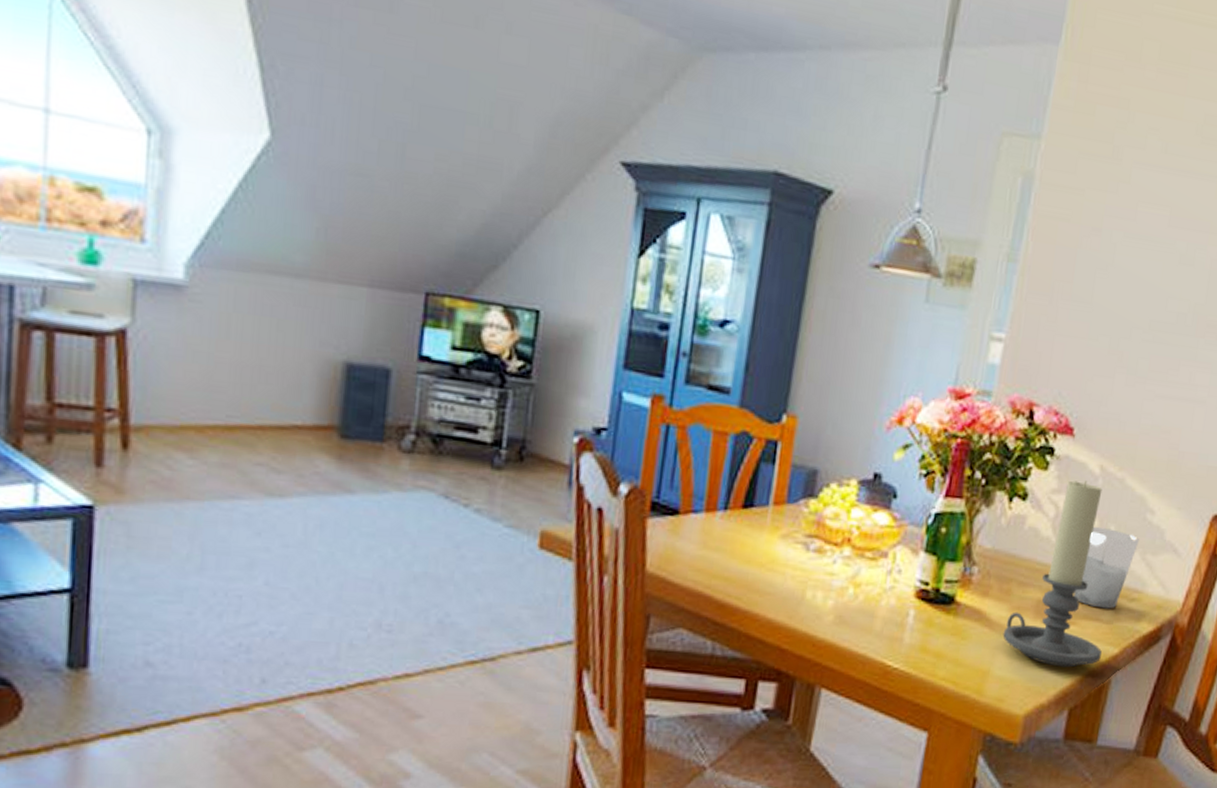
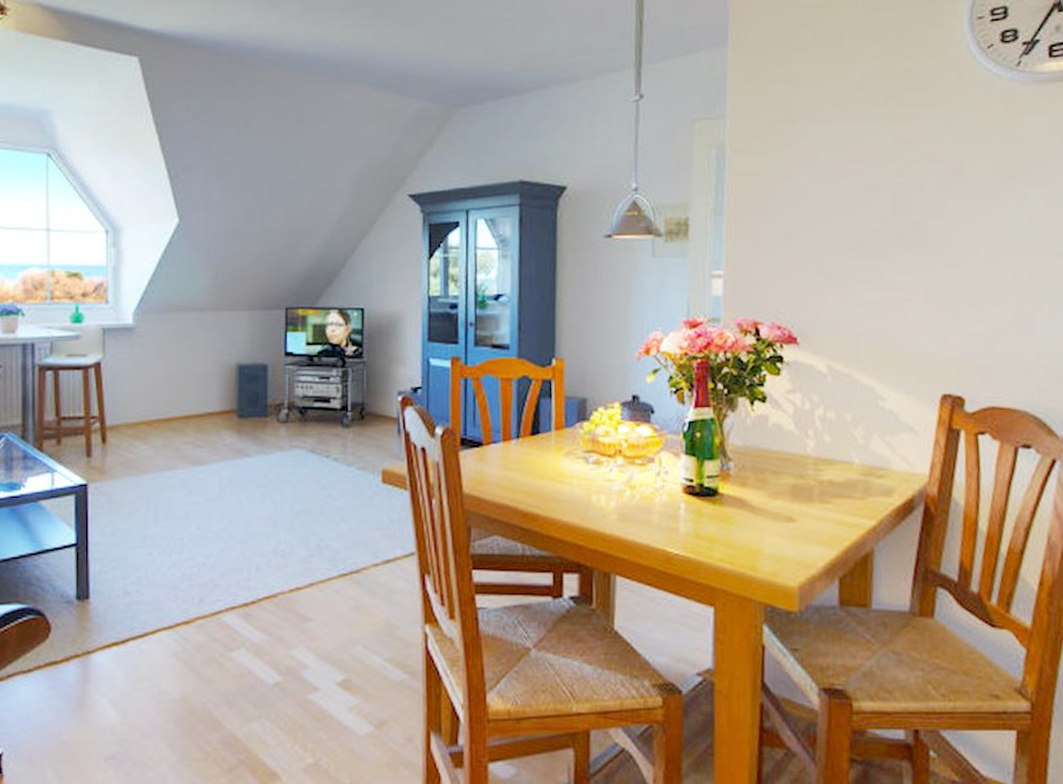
candle holder: present [1003,480,1103,668] -> none [766,379,860,541]
drinking glass: present [1074,526,1139,609] -> none [824,417,876,487]

